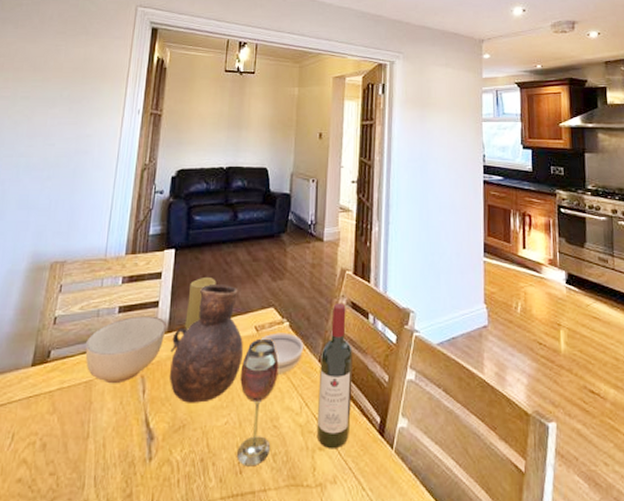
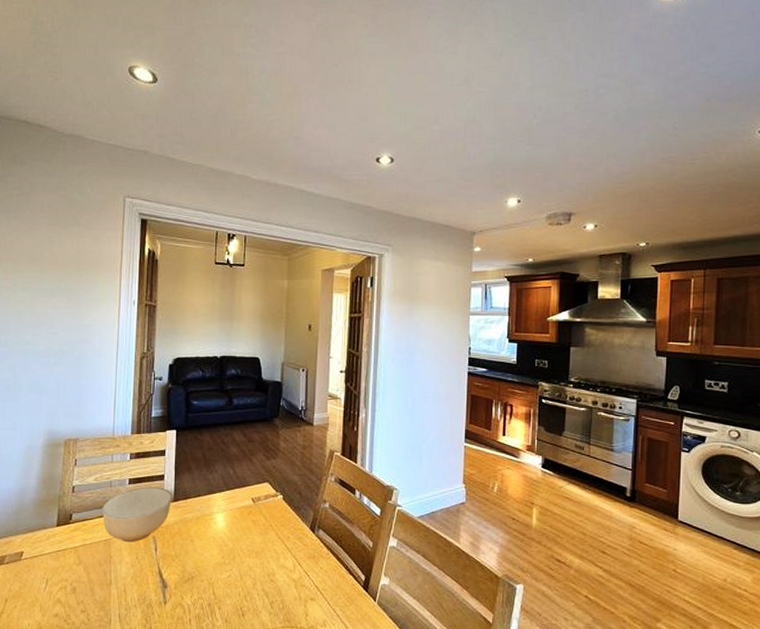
vase: present [169,285,243,403] -> none [177,462,241,560]
candle: present [185,276,216,330] -> none [189,454,215,500]
wineglass: present [237,338,279,467] -> none [240,508,274,611]
bowl: present [260,332,304,375] -> none [257,504,297,539]
wine bottle: present [316,303,354,449] -> none [308,480,341,600]

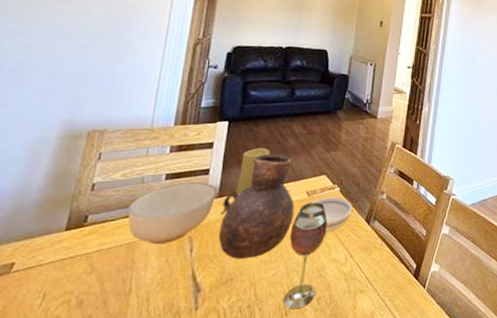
vase: none [177,462,241,560] -> present [218,155,295,259]
candle: none [189,454,215,500] -> present [236,147,271,195]
wineglass: none [240,508,274,611] -> present [283,202,328,310]
bowl: none [257,504,297,539] -> present [311,197,353,232]

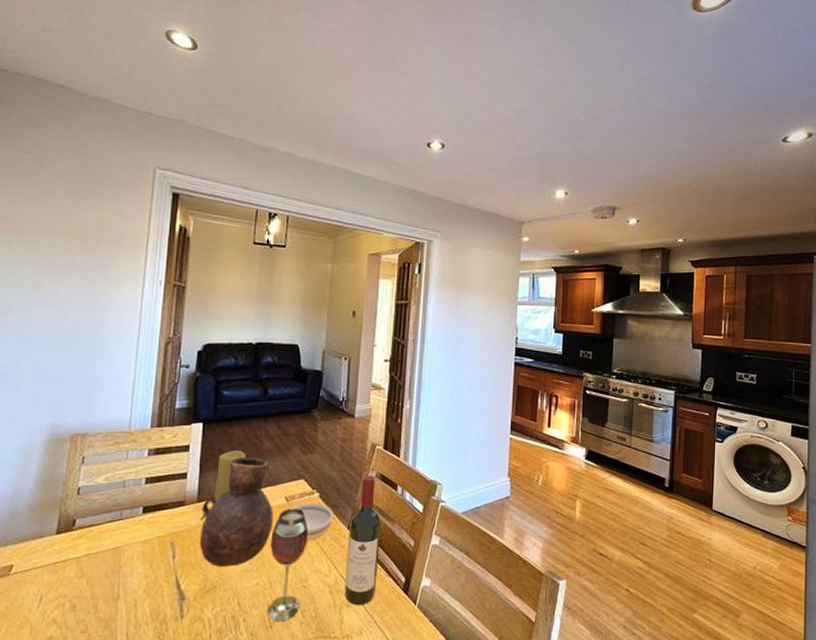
bowl: present [127,182,217,245] -> none [112,487,196,550]
wine bottle: none [359,171,397,292] -> present [344,475,382,606]

